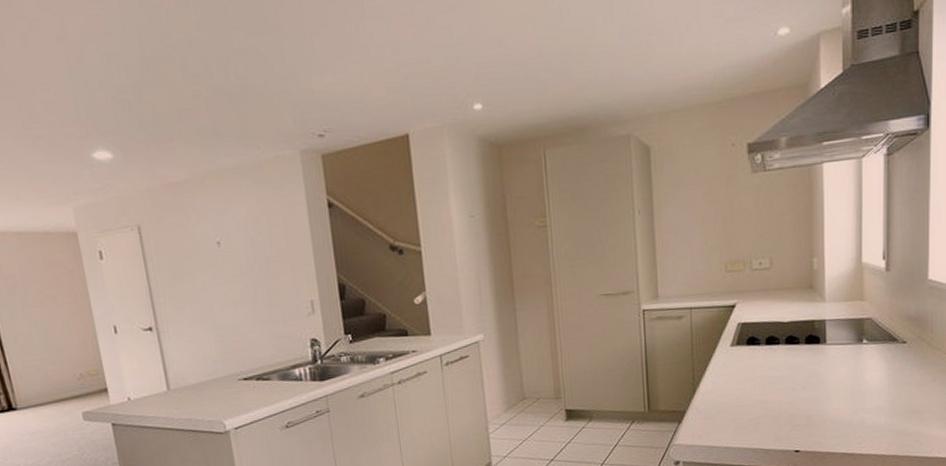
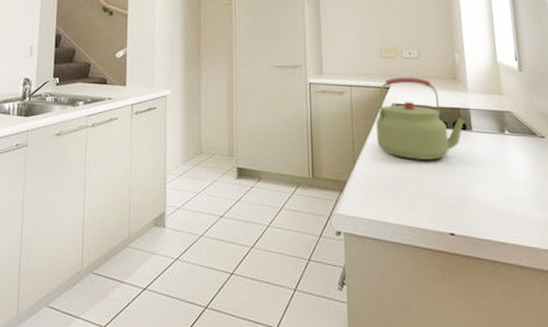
kettle: none [719,291,820,381] -> present [376,76,466,160]

